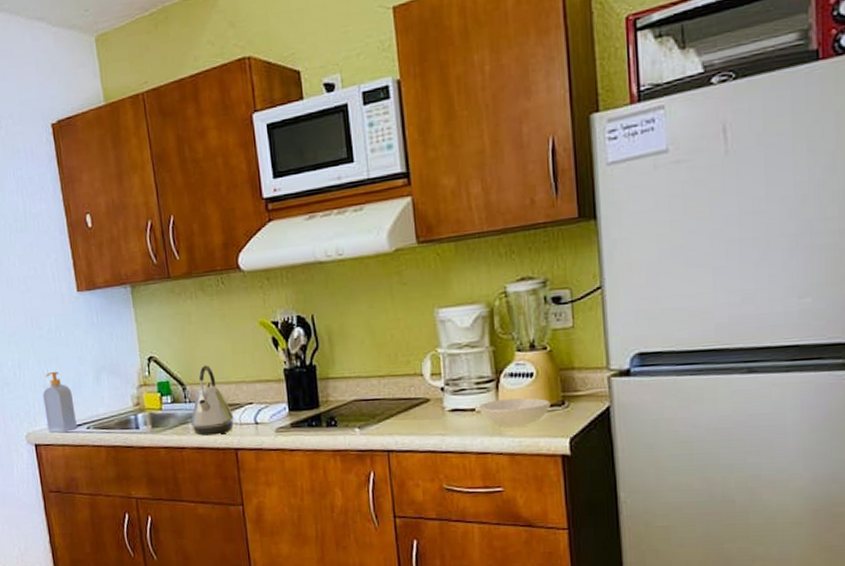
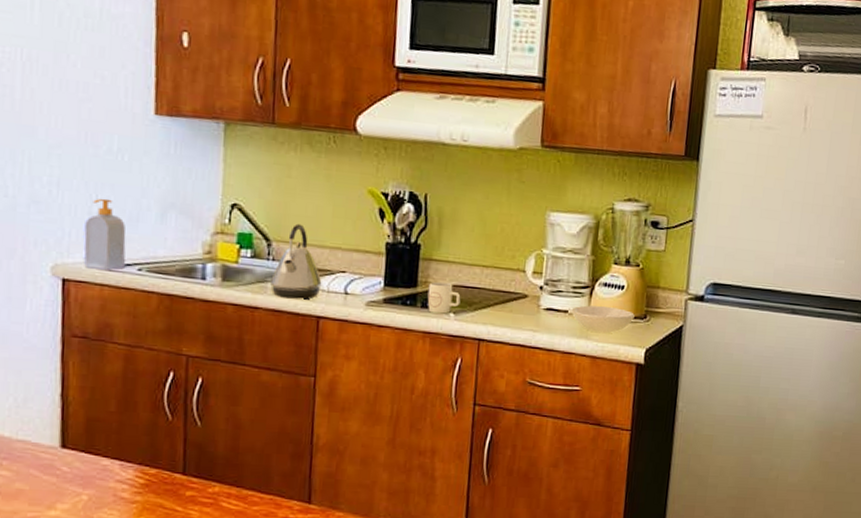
mug: none [330,398,364,432] -> present [427,281,461,315]

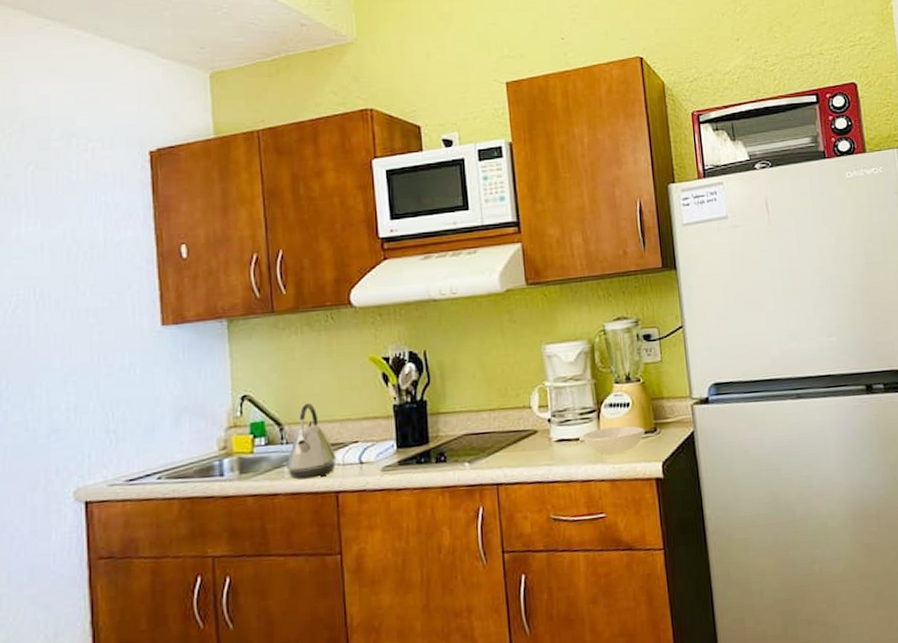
soap bottle: present [84,198,126,271] -> none [103,414,144,487]
mug: present [427,281,461,315] -> none [440,432,473,467]

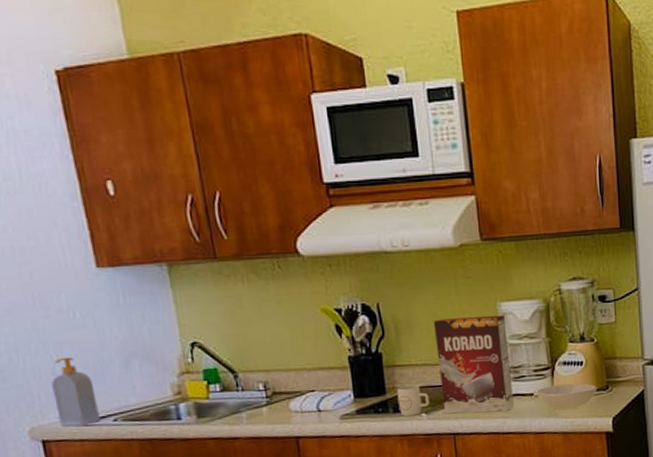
soap bottle: none [103,414,144,487] -> present [51,357,100,427]
kettle: present [287,403,337,480] -> none [244,351,294,426]
mug: none [440,432,473,467] -> present [396,384,430,417]
cereal box: none [478,357,559,463] -> present [433,314,514,414]

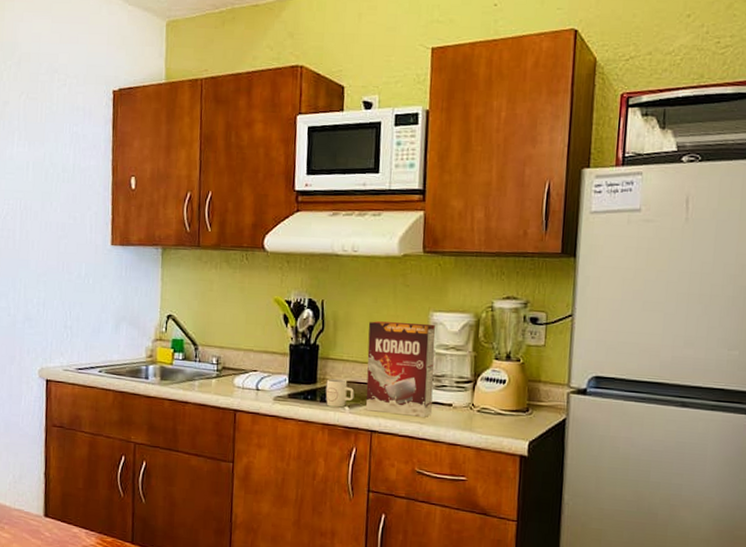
soap bottle: present [51,357,100,427] -> none [61,314,91,373]
soup bowl: present [536,383,597,410] -> none [455,399,517,427]

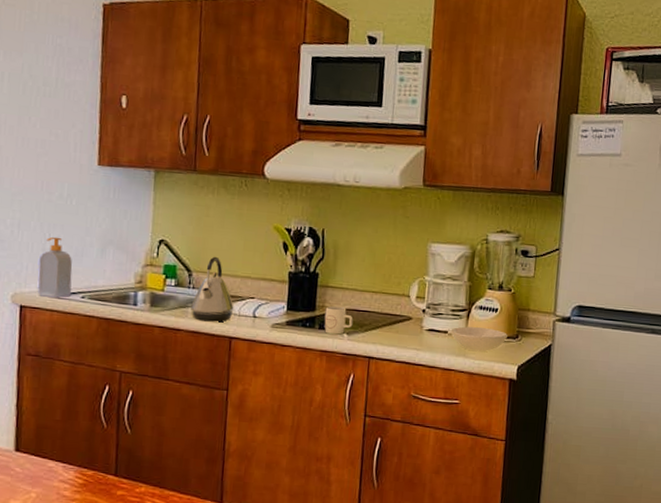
soap bottle: none [61,314,91,373] -> present [38,236,73,299]
kettle: none [197,330,238,395] -> present [191,256,234,323]
cereal box: present [366,321,436,418] -> none [364,250,433,345]
soup bowl: none [455,399,517,427] -> present [450,326,508,352]

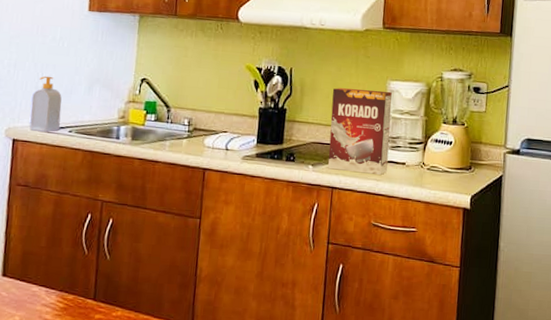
kettle: present [191,256,234,323] -> none [168,93,209,155]
mug: present [324,306,353,335] -> none [291,139,318,167]
cereal box: none [364,250,433,345] -> present [328,88,392,176]
soup bowl: present [450,326,508,352] -> none [408,158,461,183]

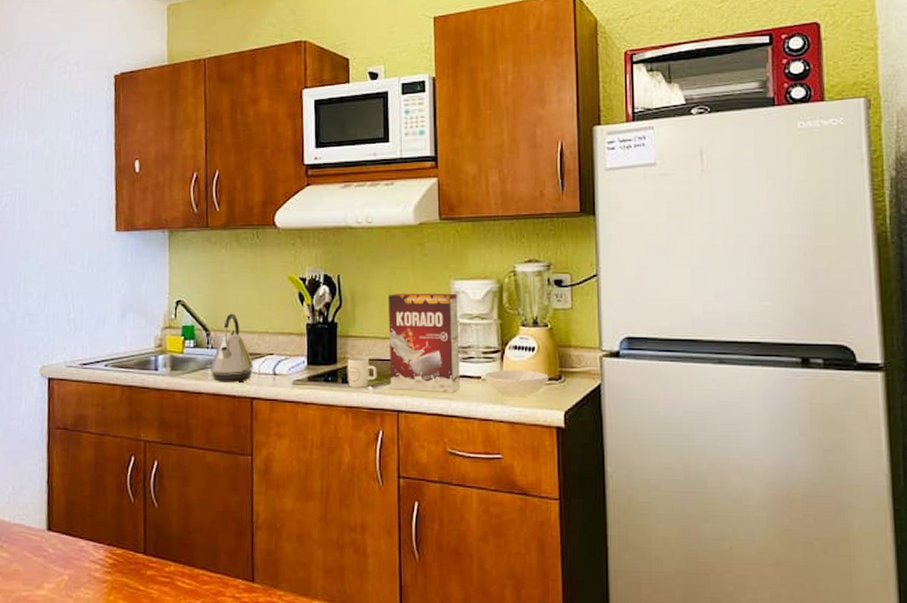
soap bottle: present [29,75,62,133] -> none [64,306,96,369]
kettle: none [168,93,209,155] -> present [211,313,254,384]
mug: none [291,139,318,167] -> present [347,356,377,389]
soup bowl: none [408,158,461,183] -> present [484,370,549,398]

